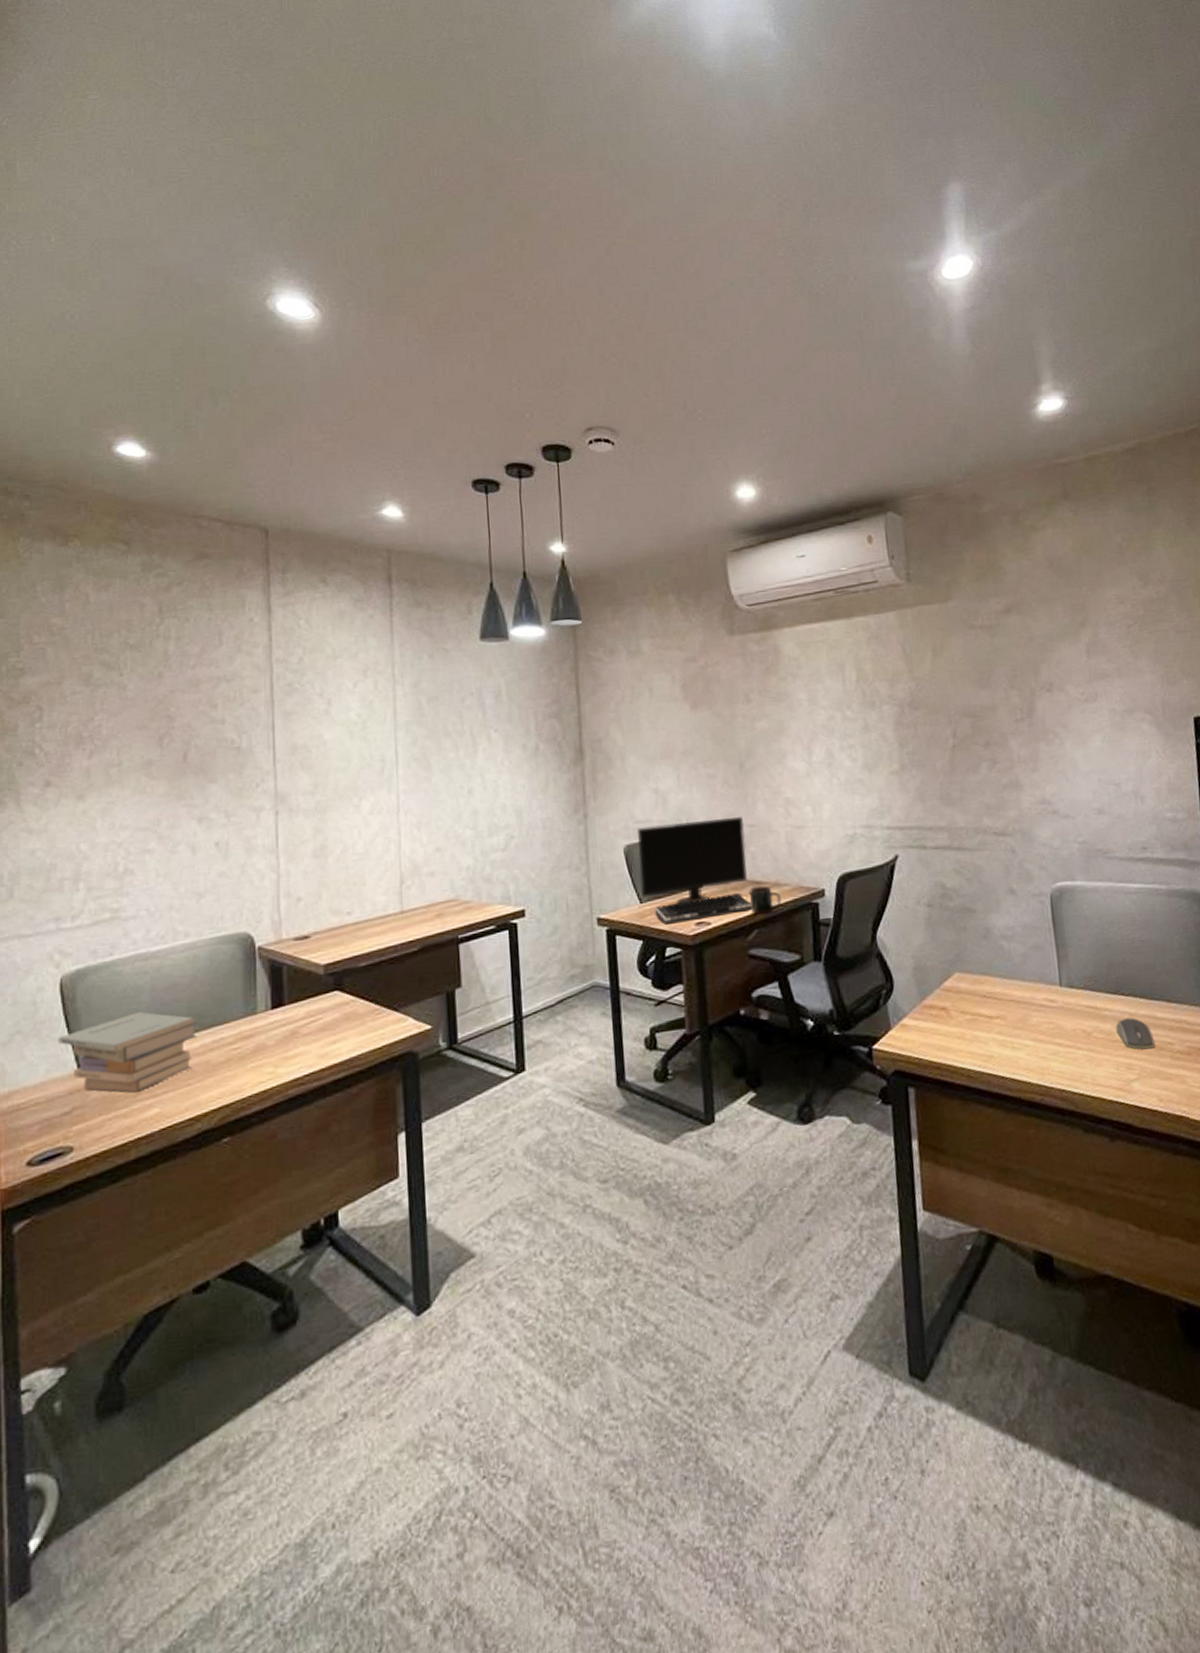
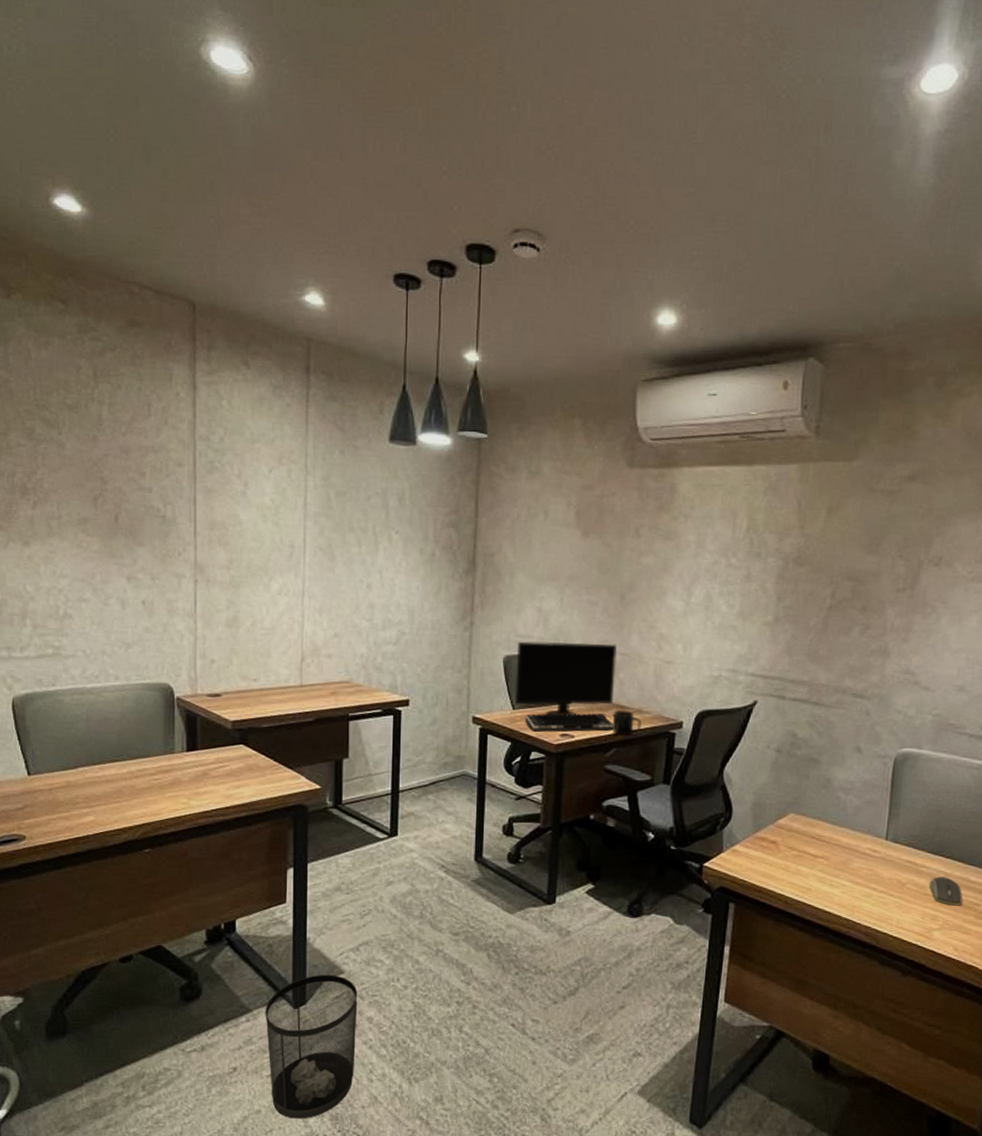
books: present [58,1011,198,1093] -> none [11,736,125,801]
waste bin: none [380,1260,497,1472] -> present [265,974,358,1119]

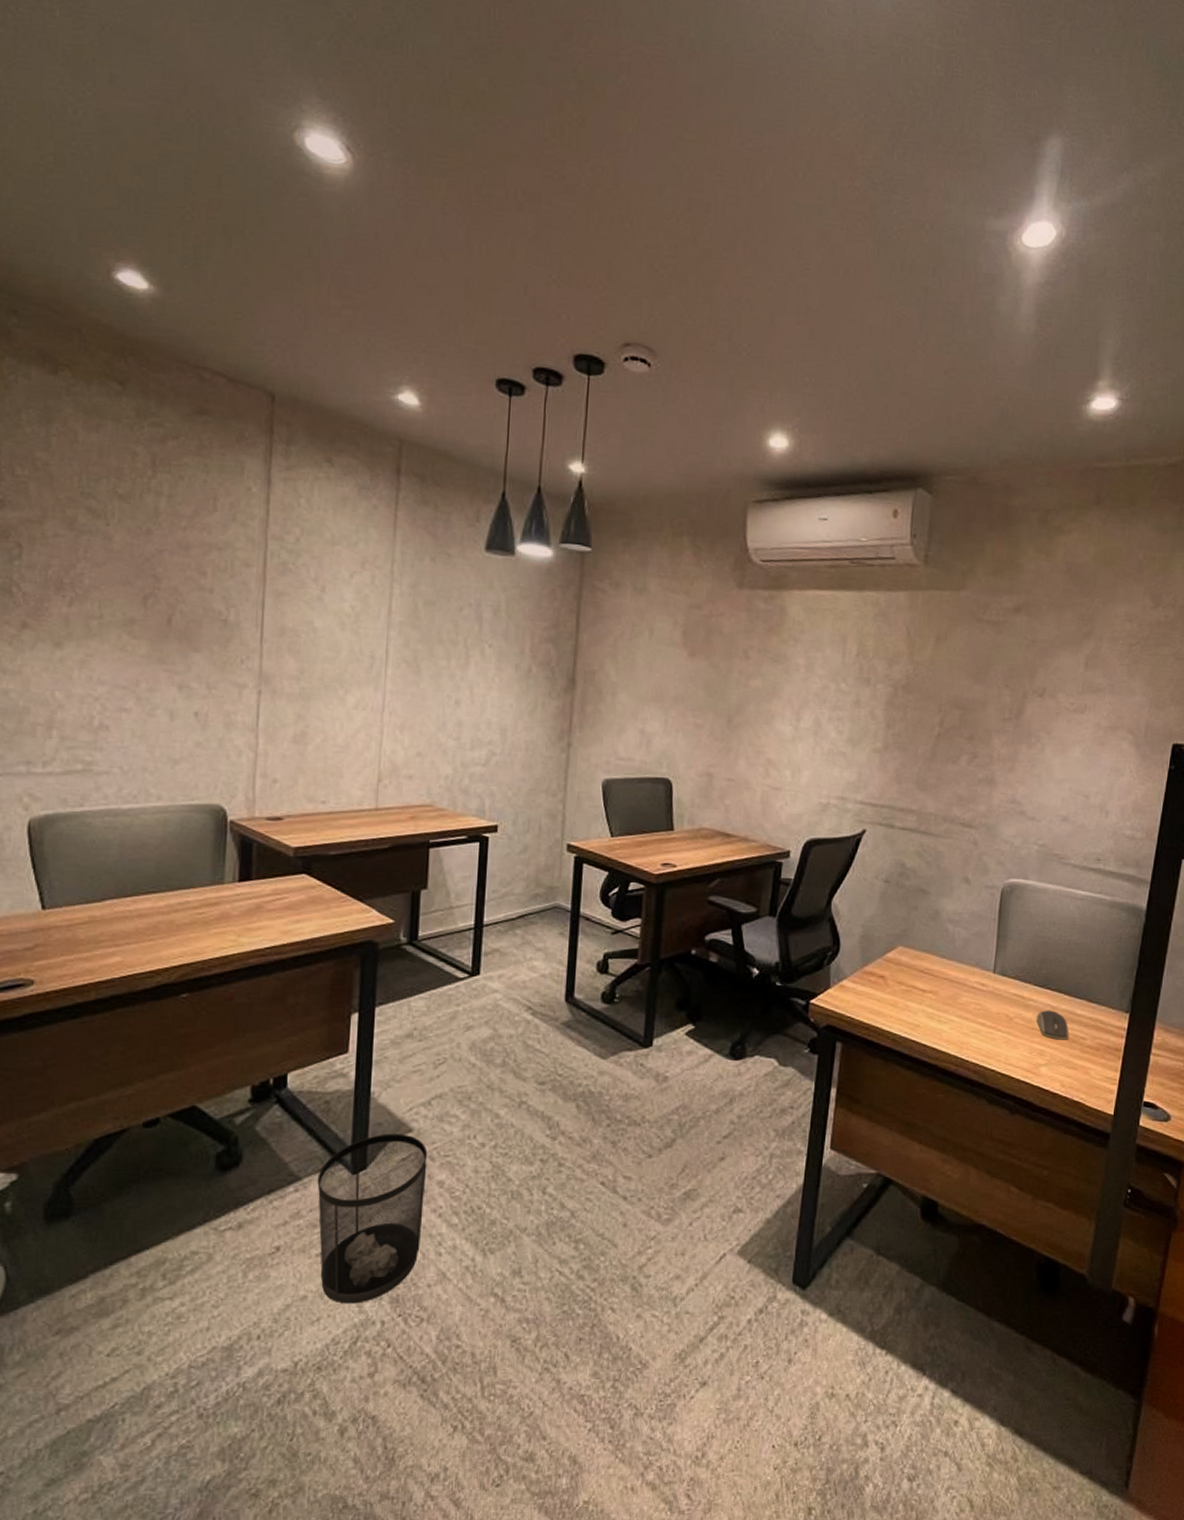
monitor: present [514,641,618,717] -> none [612,764,724,845]
computer keyboard: present [524,713,614,733] -> none [623,841,719,862]
mug: present [613,709,642,736] -> none [717,837,748,866]

